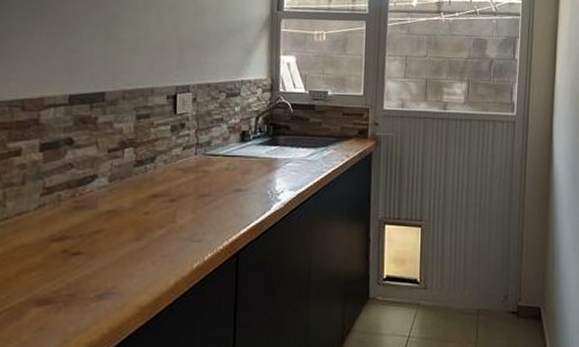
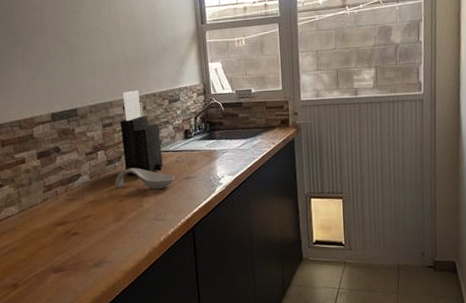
spoon rest: none [142,172,222,202] -> present [115,167,175,190]
knife block: none [158,77,210,182] -> present [119,90,163,176]

